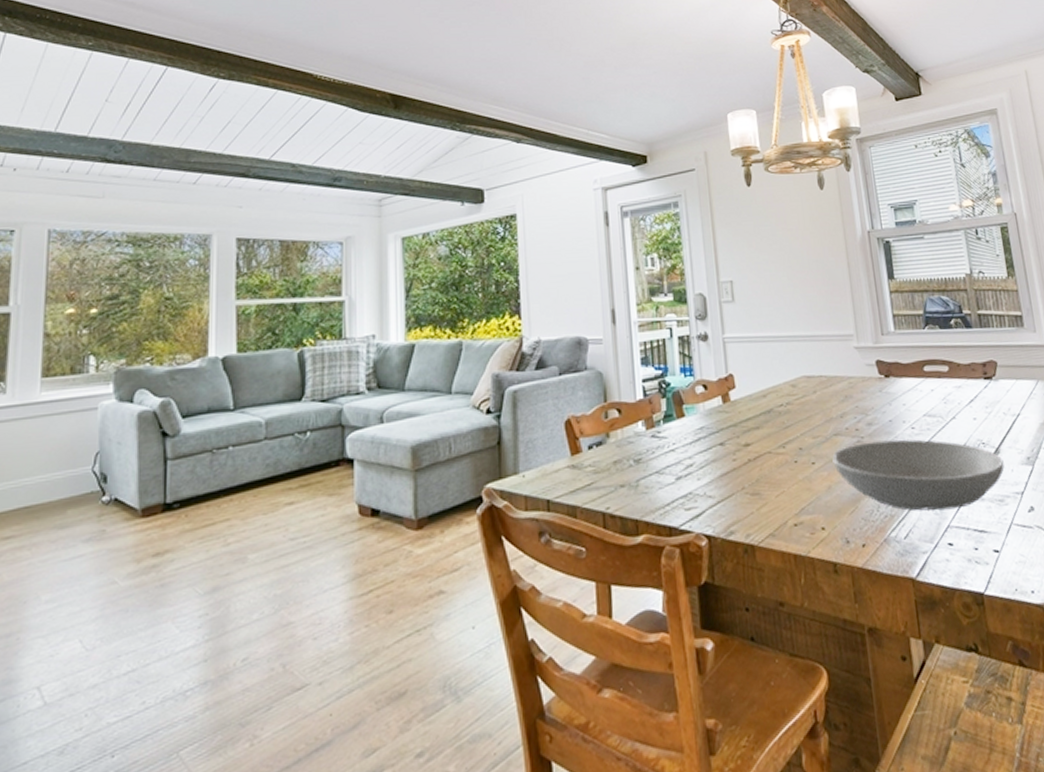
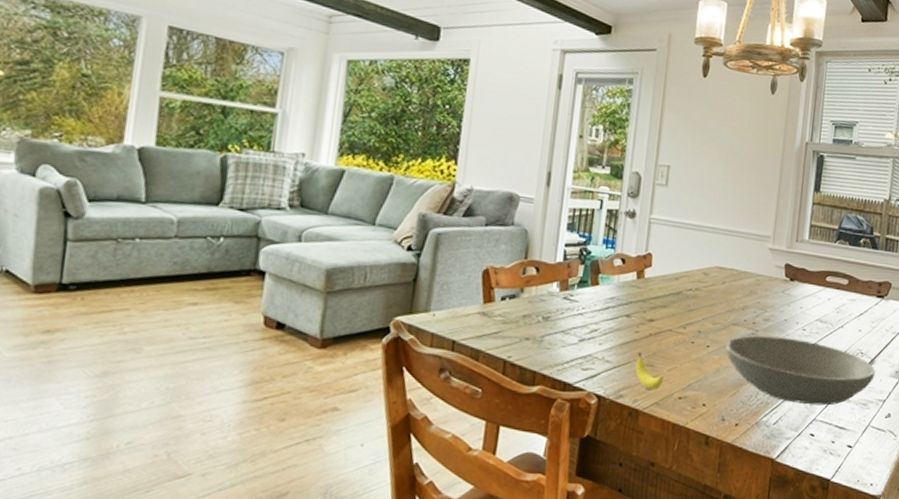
banana: none [740,481,774,522] -> present [635,352,664,391]

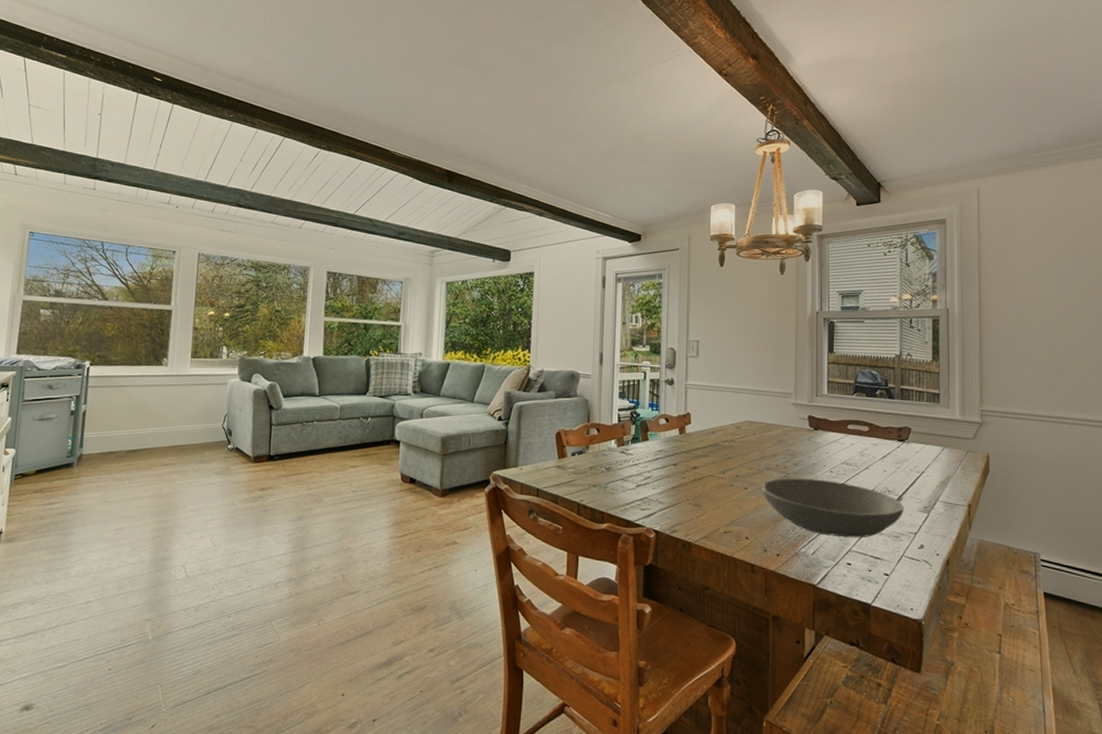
banana: present [635,352,664,391] -> none [685,495,709,526]

